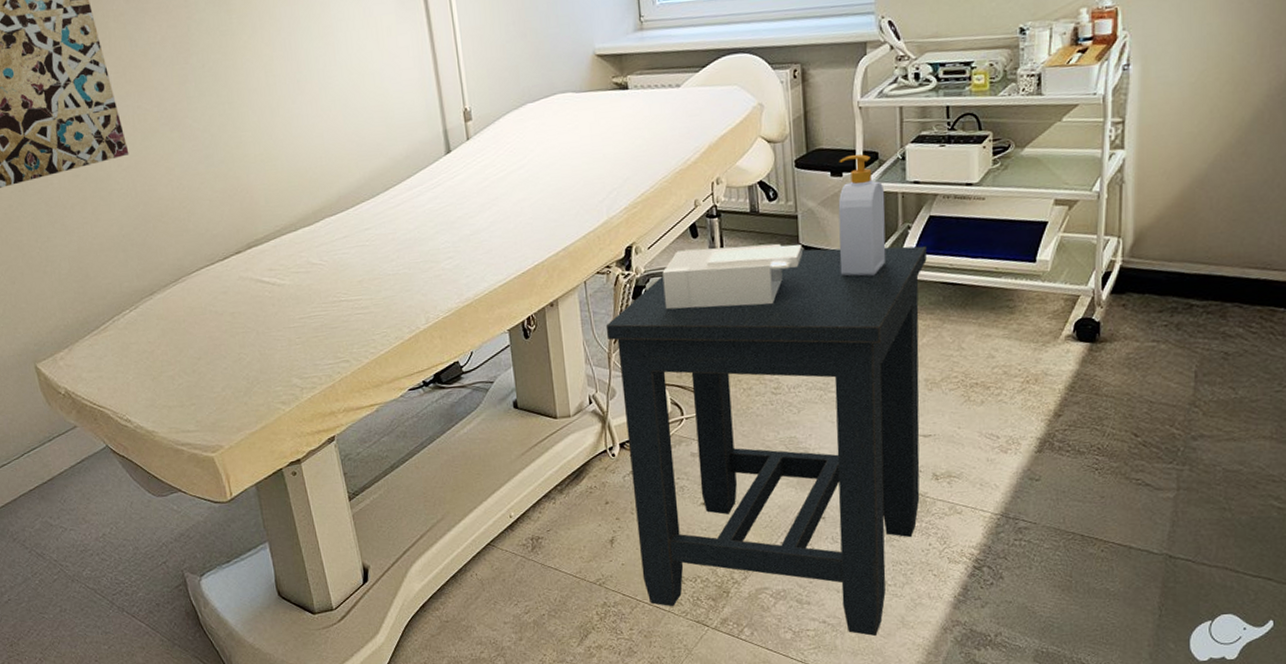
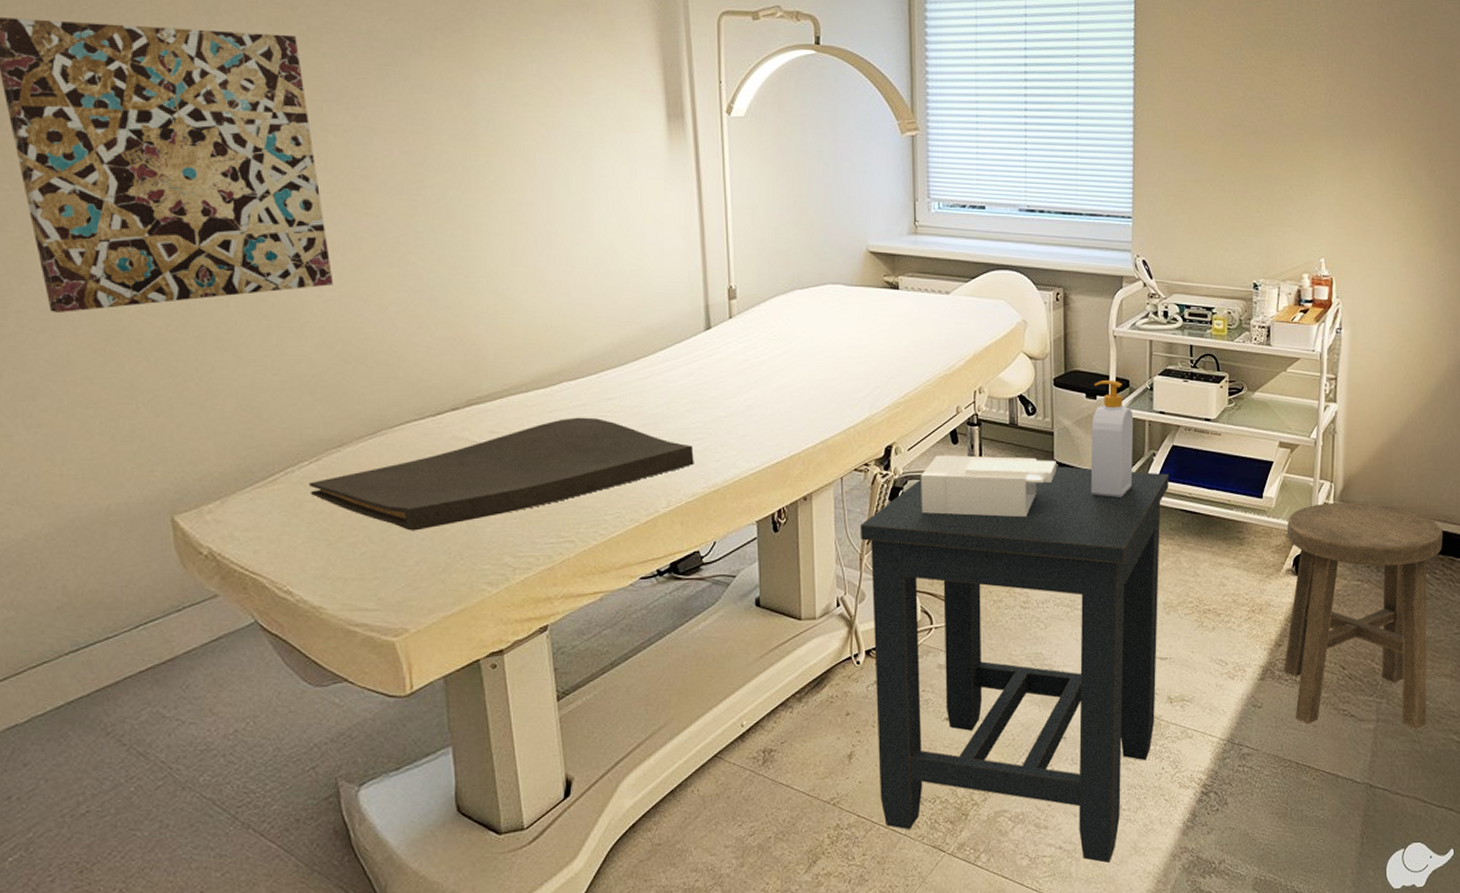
hand towel: none [132,248,447,362] -> present [309,417,694,531]
stool: none [1064,256,1262,497] -> present [1284,502,1444,730]

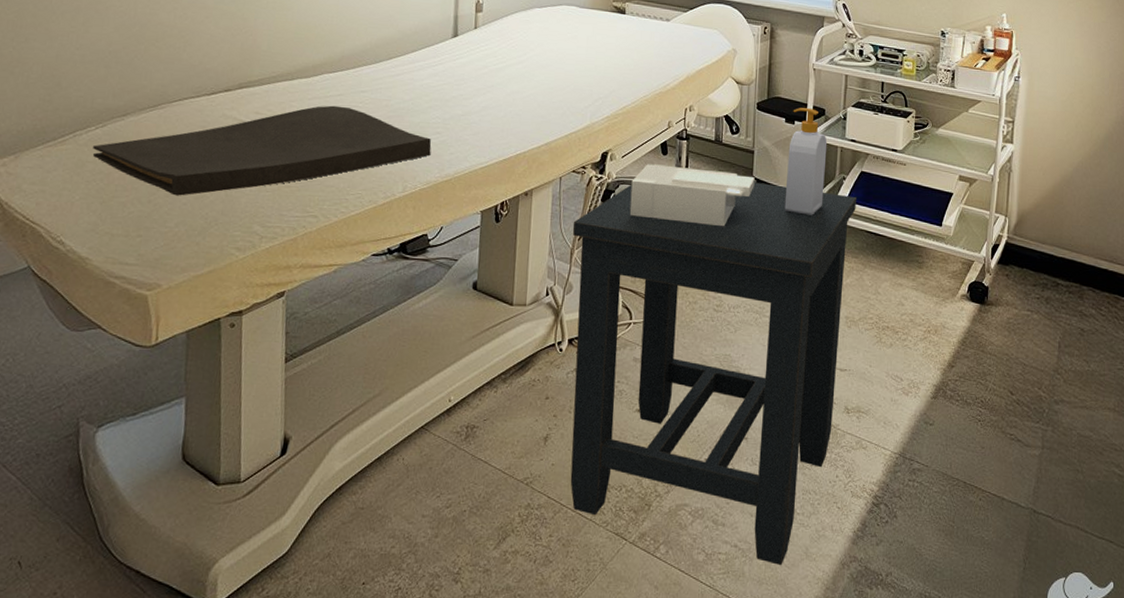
stool: present [1284,502,1444,730] -> none [955,235,1110,460]

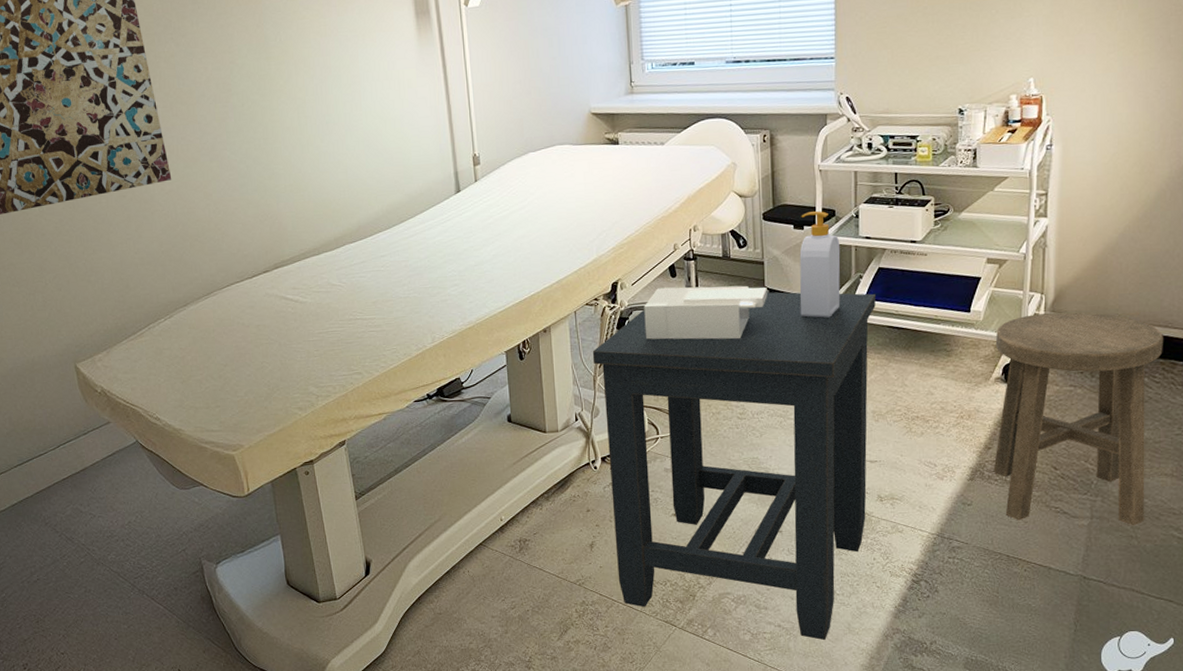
hand towel: present [92,105,432,196] -> none [166,272,452,369]
stool: none [955,235,1110,460] -> present [993,312,1164,526]

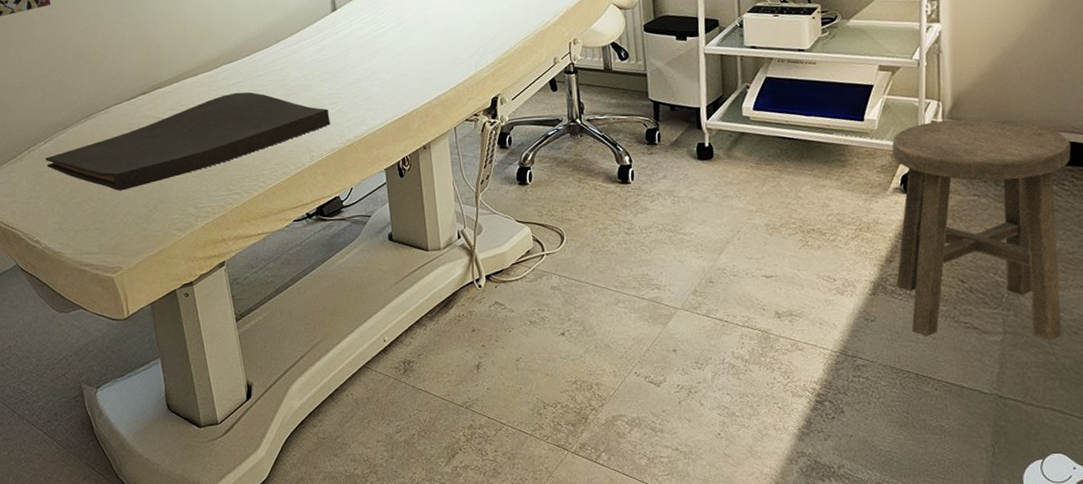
hand towel: none [166,272,452,369] -> present [46,92,330,191]
side table: present [592,292,876,641] -> none [473,104,765,465]
tissue box: present [644,285,767,340] -> none [525,98,652,155]
soap bottle: present [799,211,841,318] -> none [683,21,728,130]

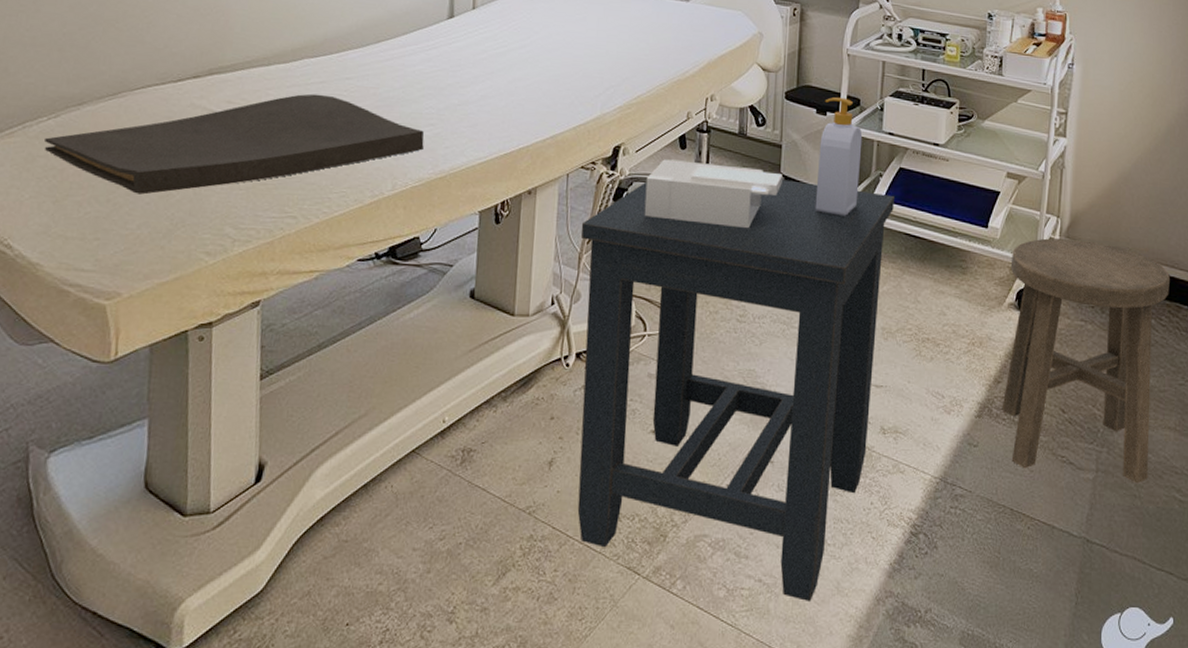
side table: none [473,104,765,465] -> present [577,179,894,603]
tissue box: none [525,98,652,155] -> present [644,159,783,229]
soap bottle: none [683,21,728,130] -> present [815,97,863,216]

